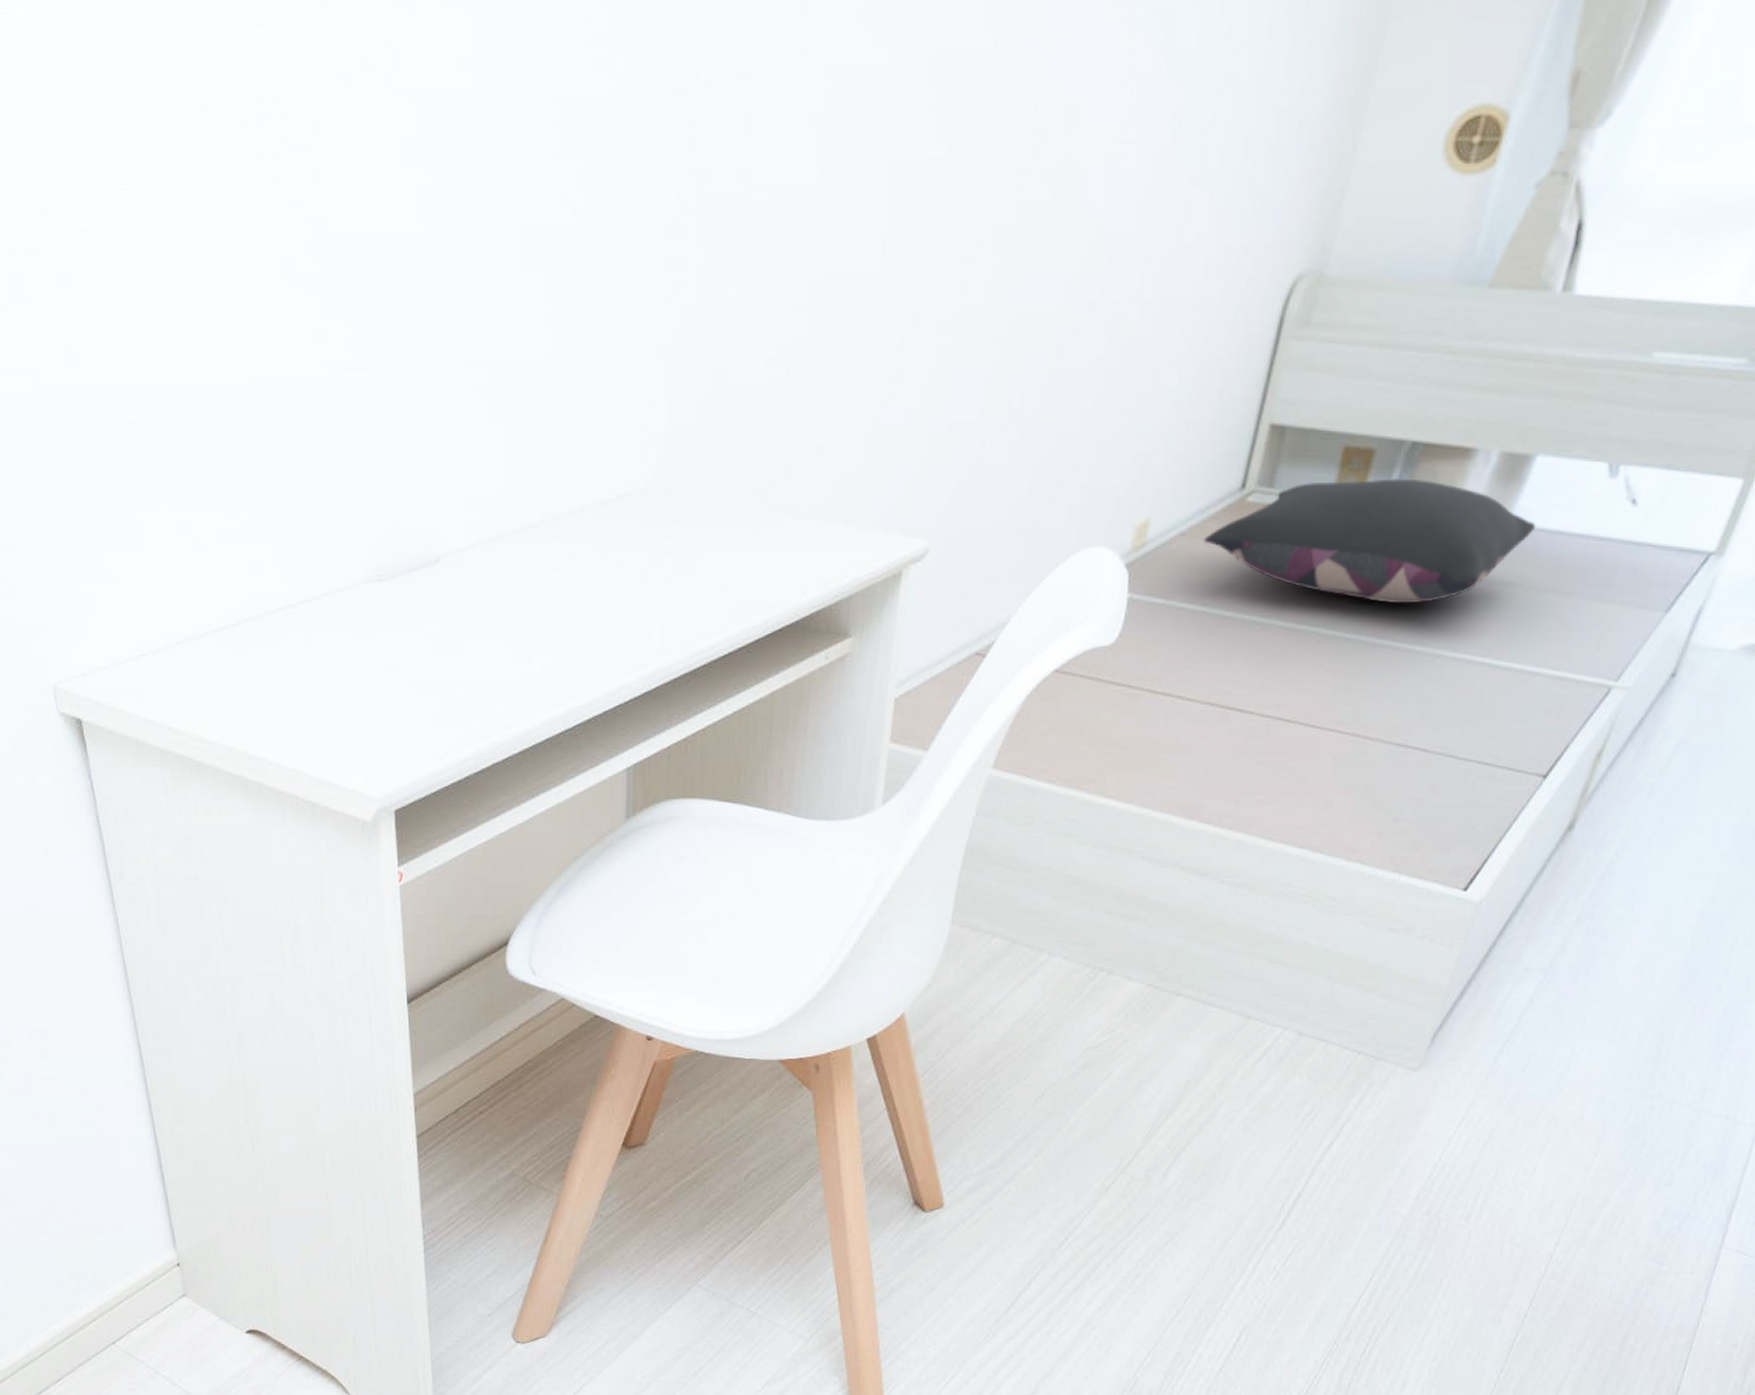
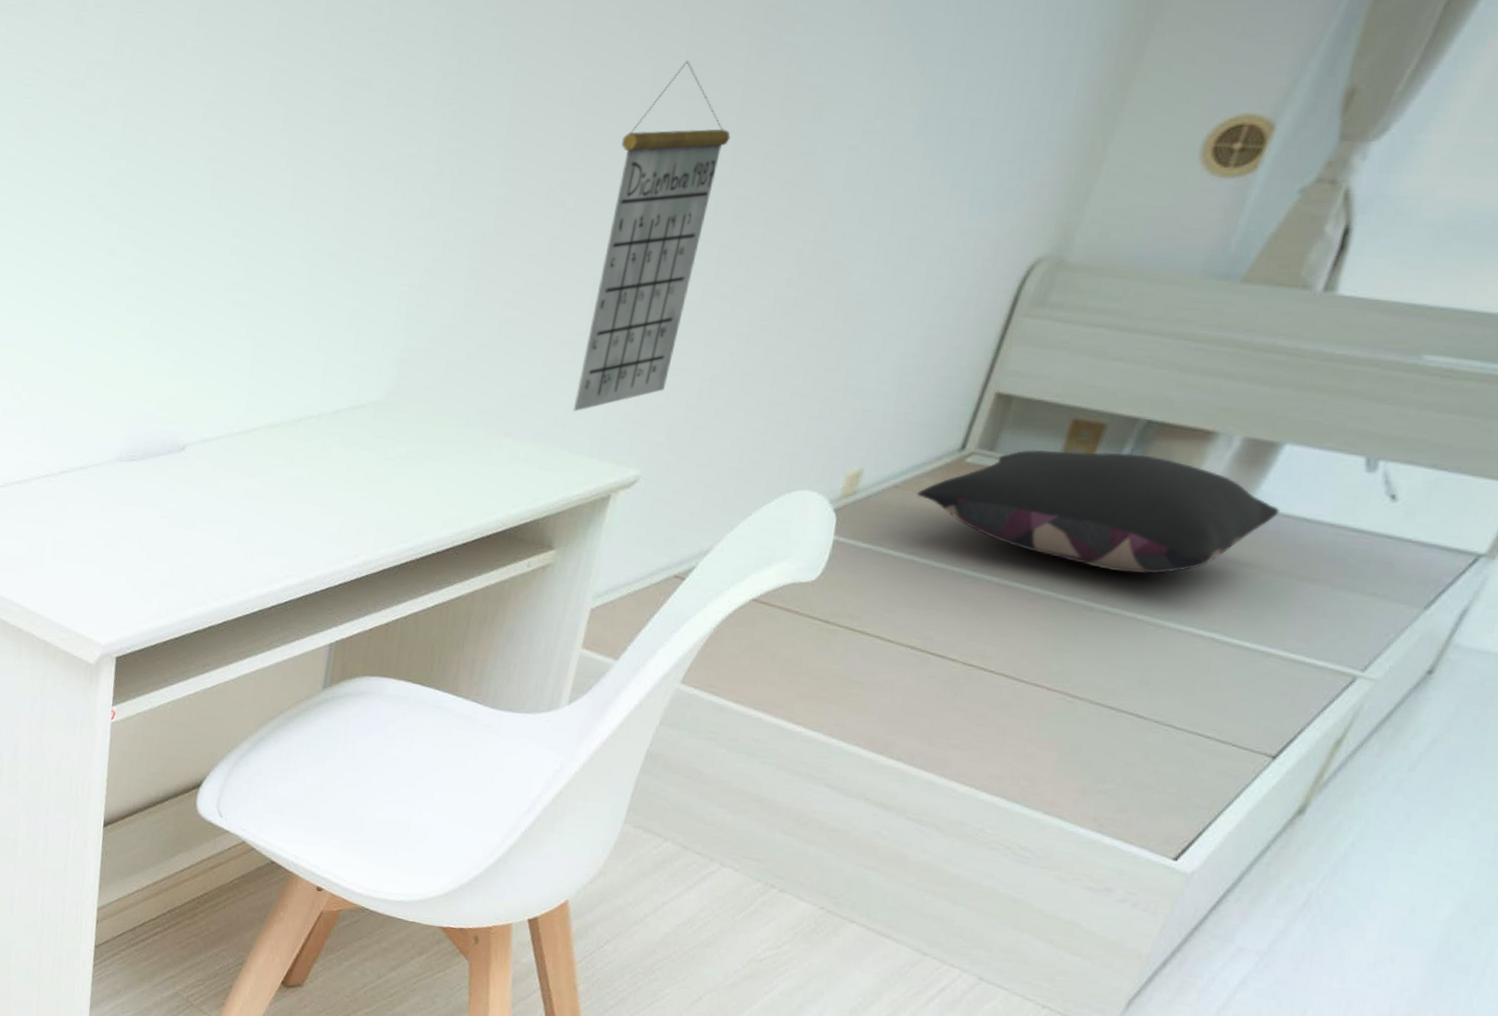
calendar: none [853,66,985,481] -> present [572,60,731,412]

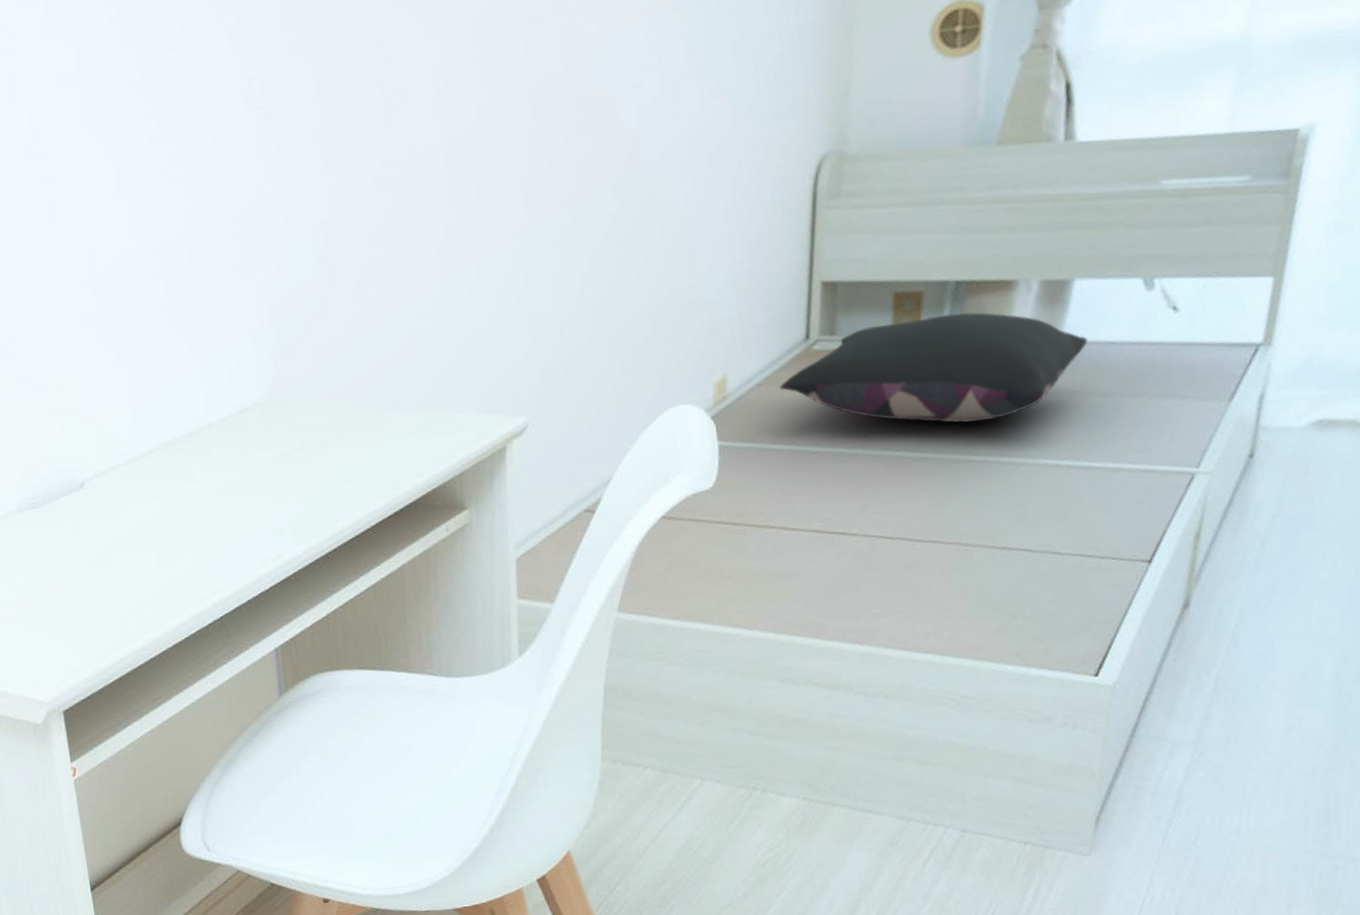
calendar: present [572,60,731,412] -> none [429,31,529,374]

